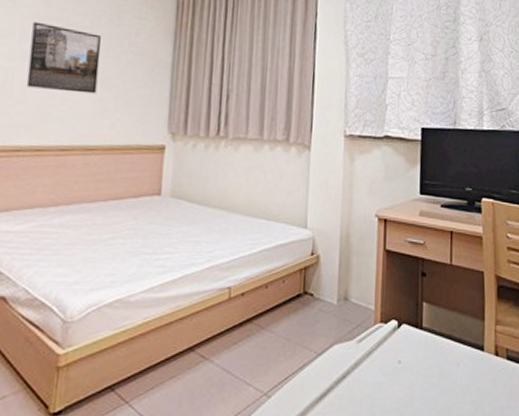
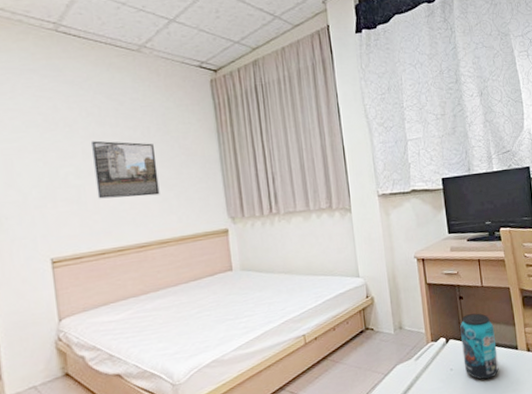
beverage can: none [415,296,459,382] -> present [460,313,499,380]

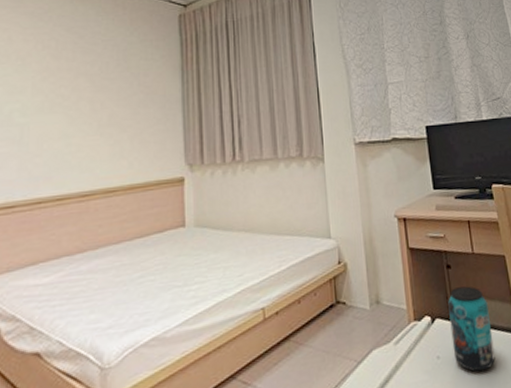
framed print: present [90,140,160,199] -> none [42,75,112,140]

